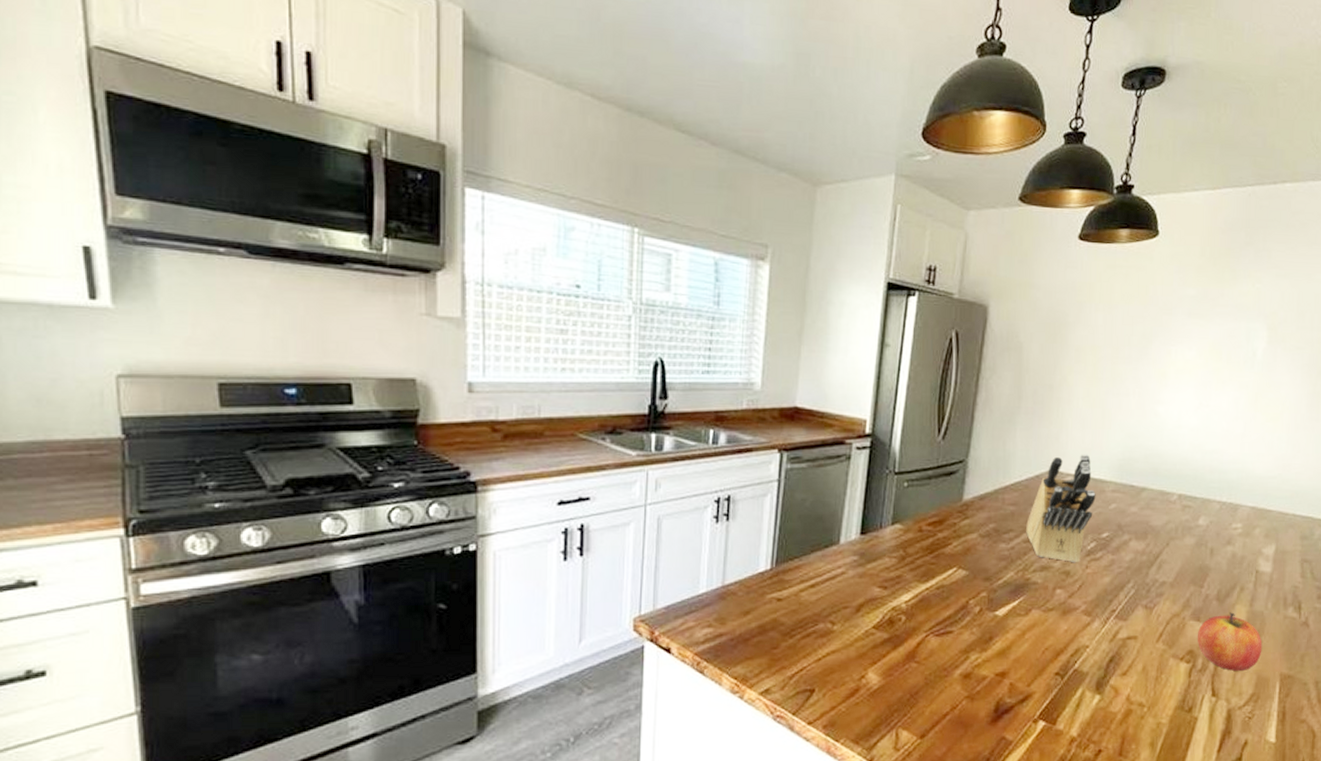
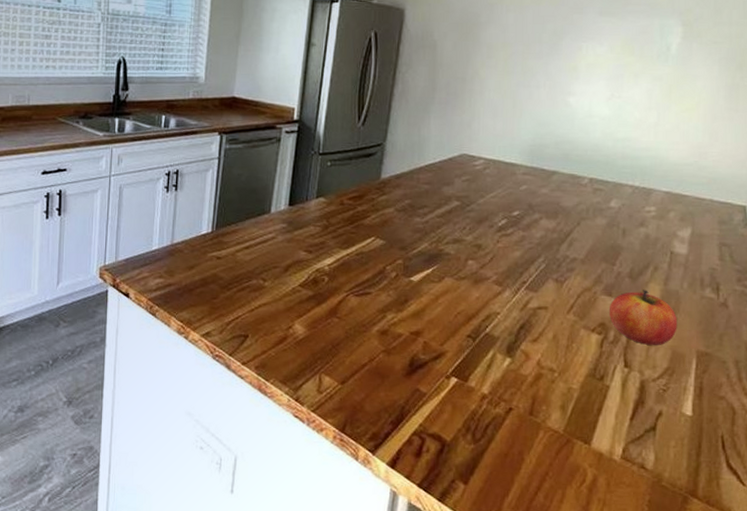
knife block: present [1026,454,1096,563] -> none [439,140,507,238]

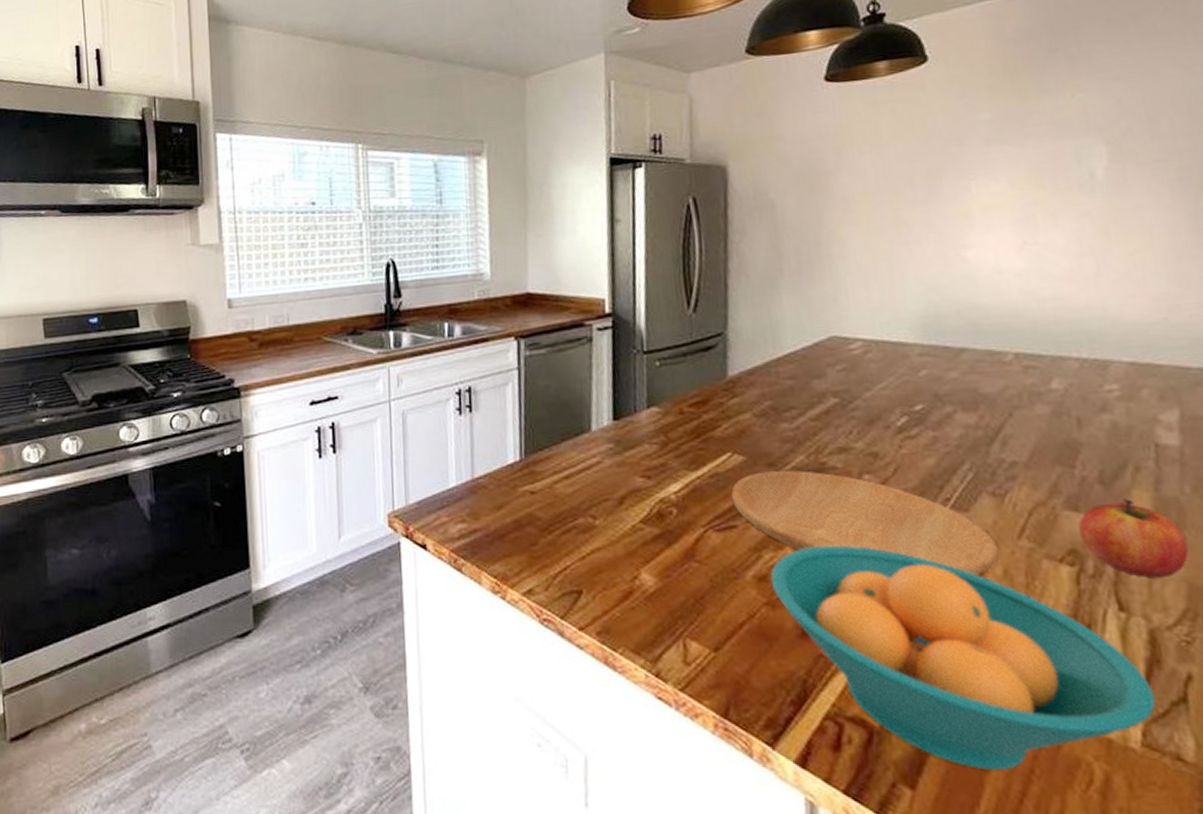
cutting board: none [370,253,552,338] -> present [731,471,999,576]
fruit bowl: none [389,310,636,473] -> present [770,545,1156,771]

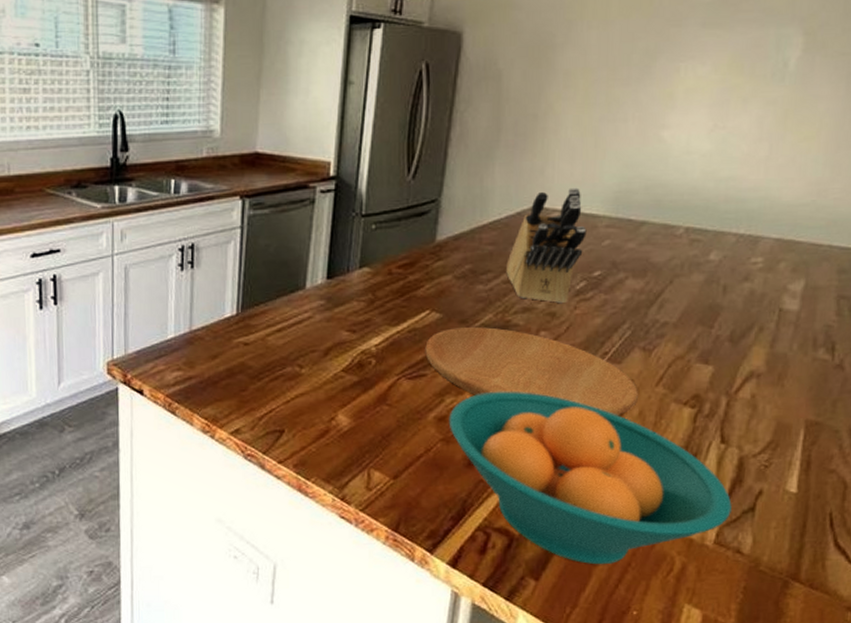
knife block: none [811,314,898,443] -> present [506,187,587,304]
apple: present [1078,499,1189,579] -> none [704,354,785,418]

